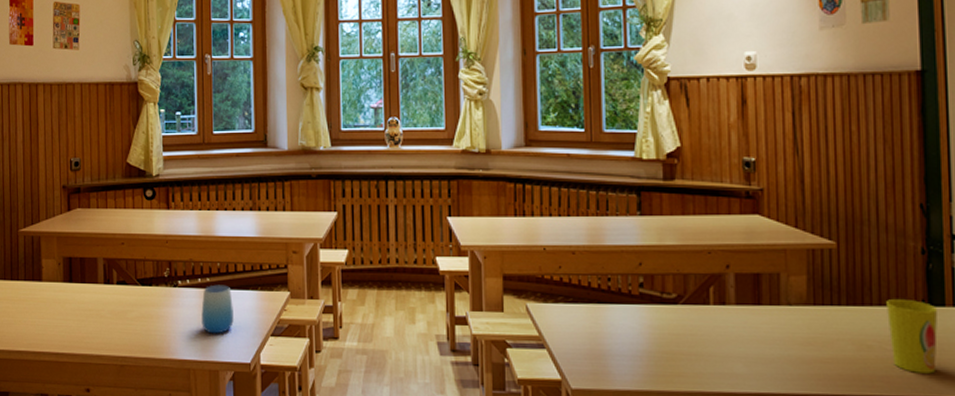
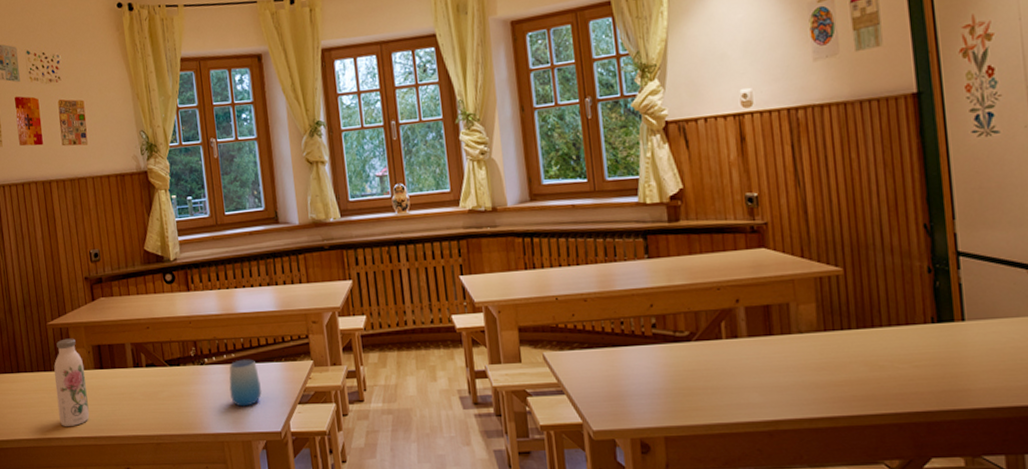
water bottle: none [21,248,53,340] -> present [54,338,90,426]
cup: present [886,299,938,374] -> none [896,318,949,388]

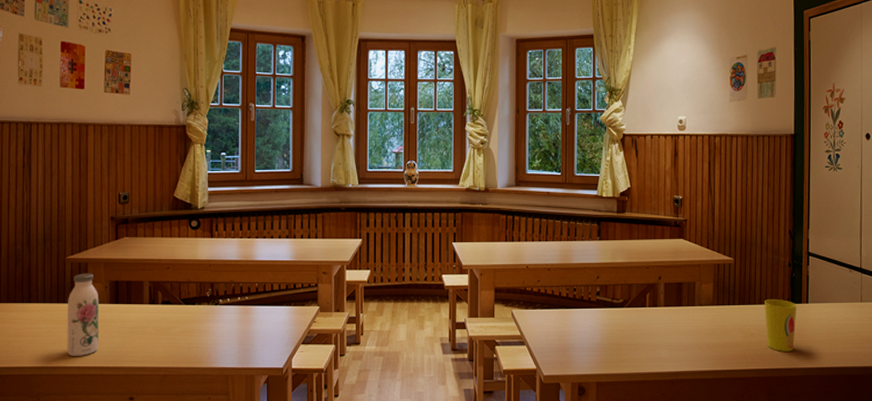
cup: present [229,359,262,407] -> none [240,302,269,344]
cup: none [896,318,949,388] -> present [764,299,797,352]

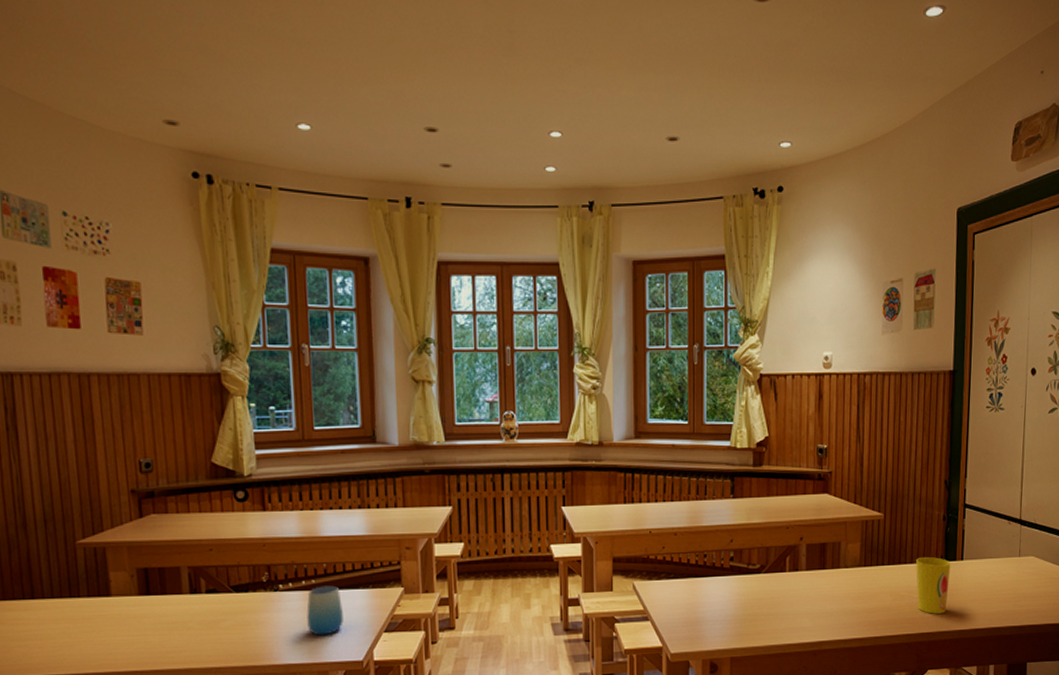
water bottle: present [67,273,100,356] -> none [83,559,129,660]
cup: none [240,302,269,344] -> present [306,585,344,636]

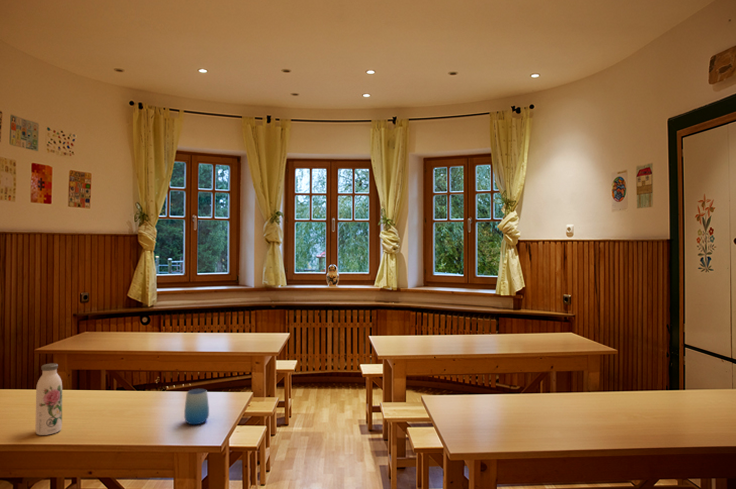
water bottle: none [83,559,129,660] -> present [35,363,63,435]
cup: present [916,557,951,614] -> none [646,386,675,433]

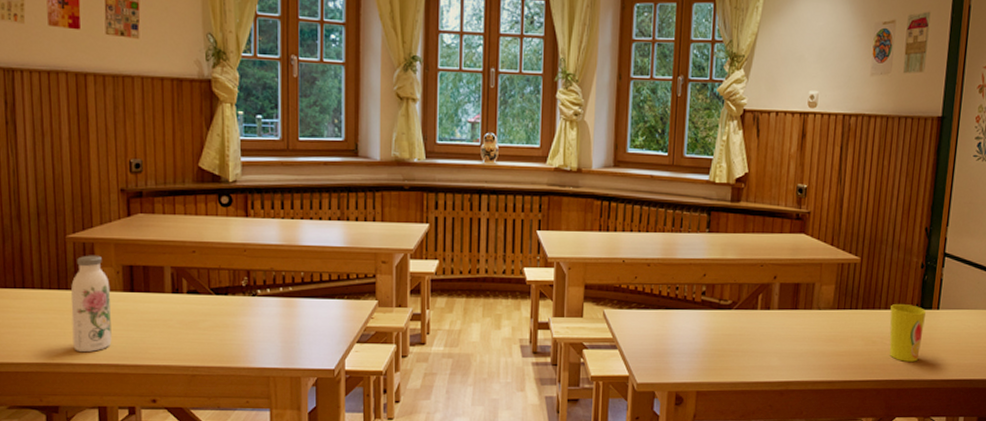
cup: present [184,388,209,425] -> none [283,293,318,342]
cup: none [646,386,675,433] -> present [889,304,927,362]

